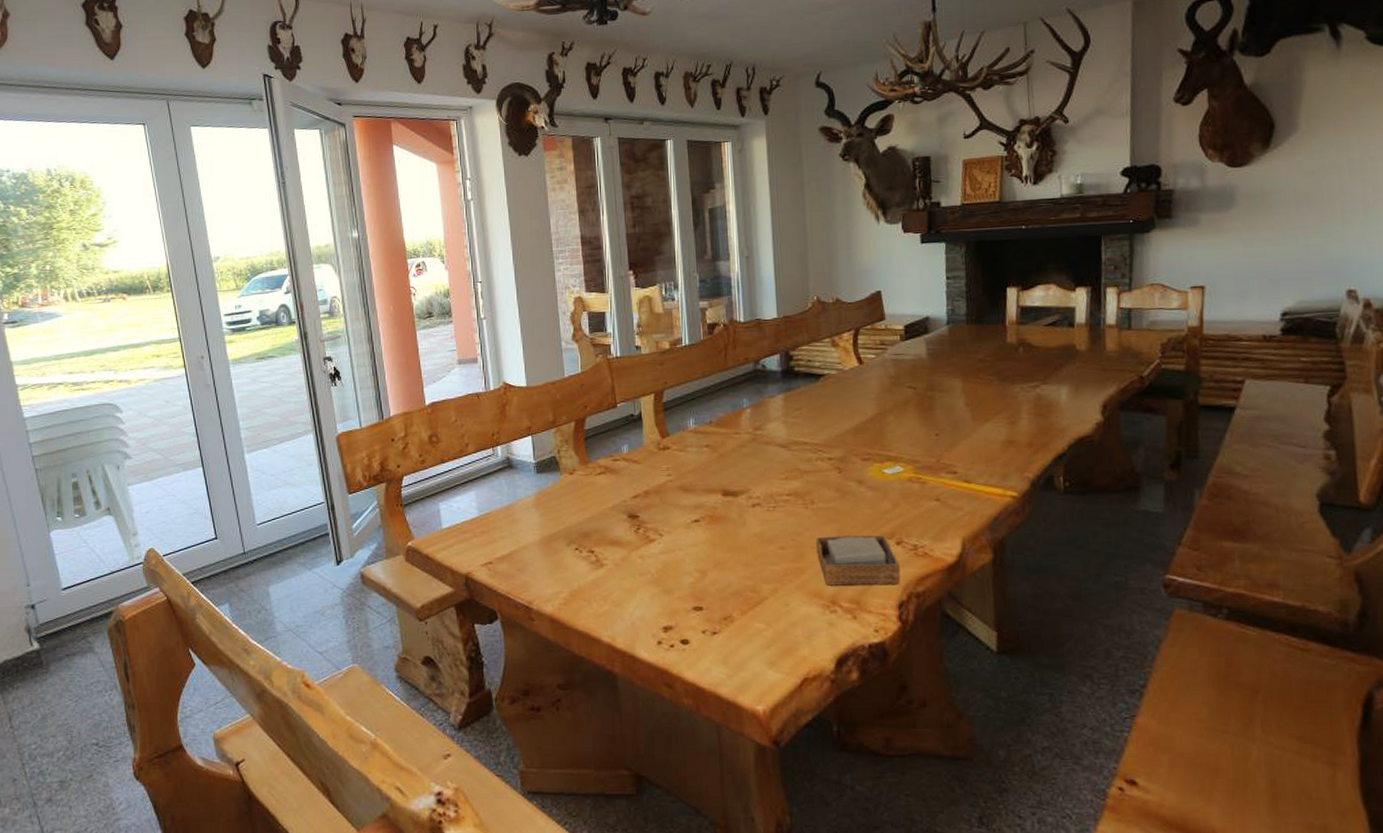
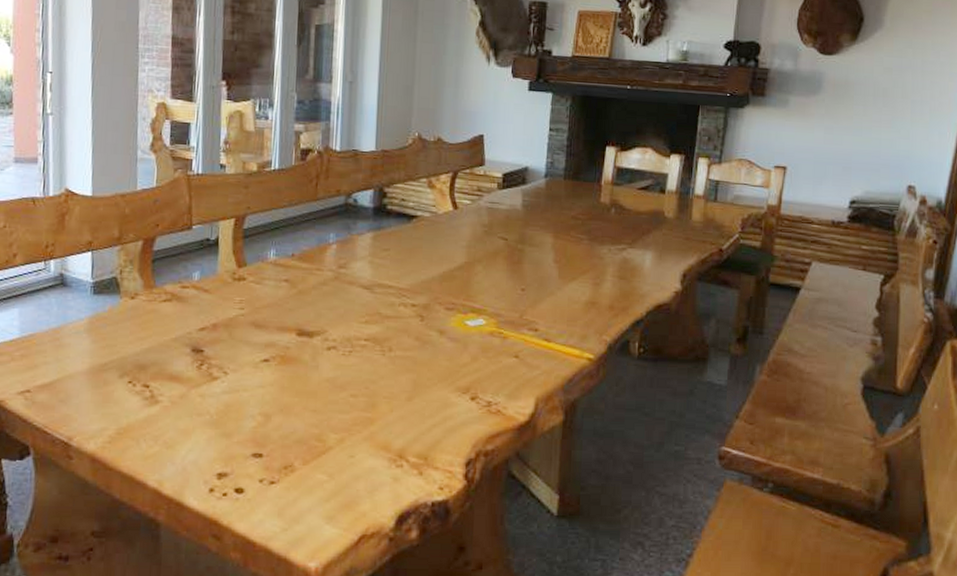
napkin holder: present [816,534,901,586] -> none [389,386,472,442]

